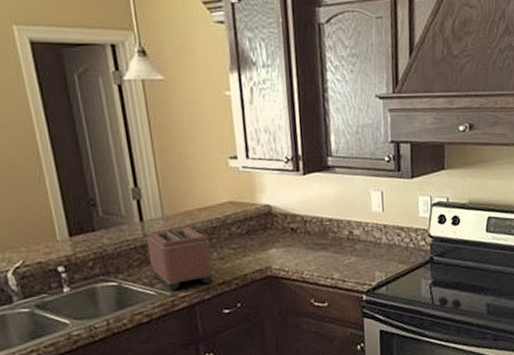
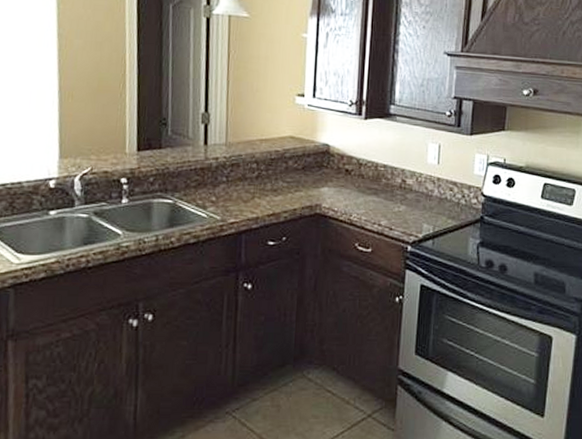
toaster: present [147,225,213,291] -> none [206,154,265,216]

